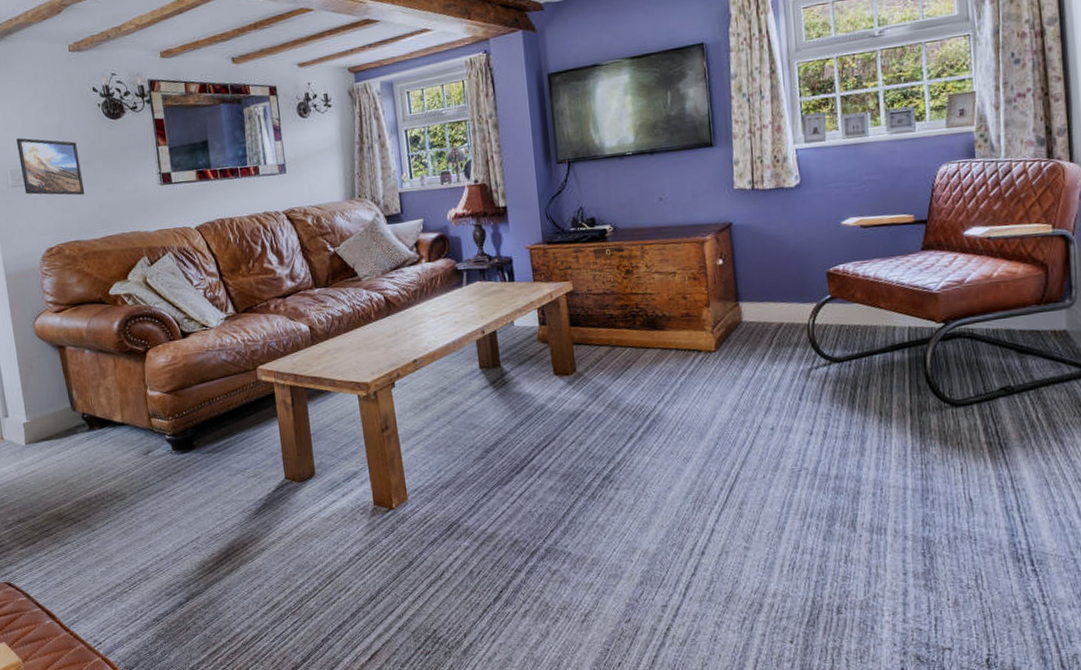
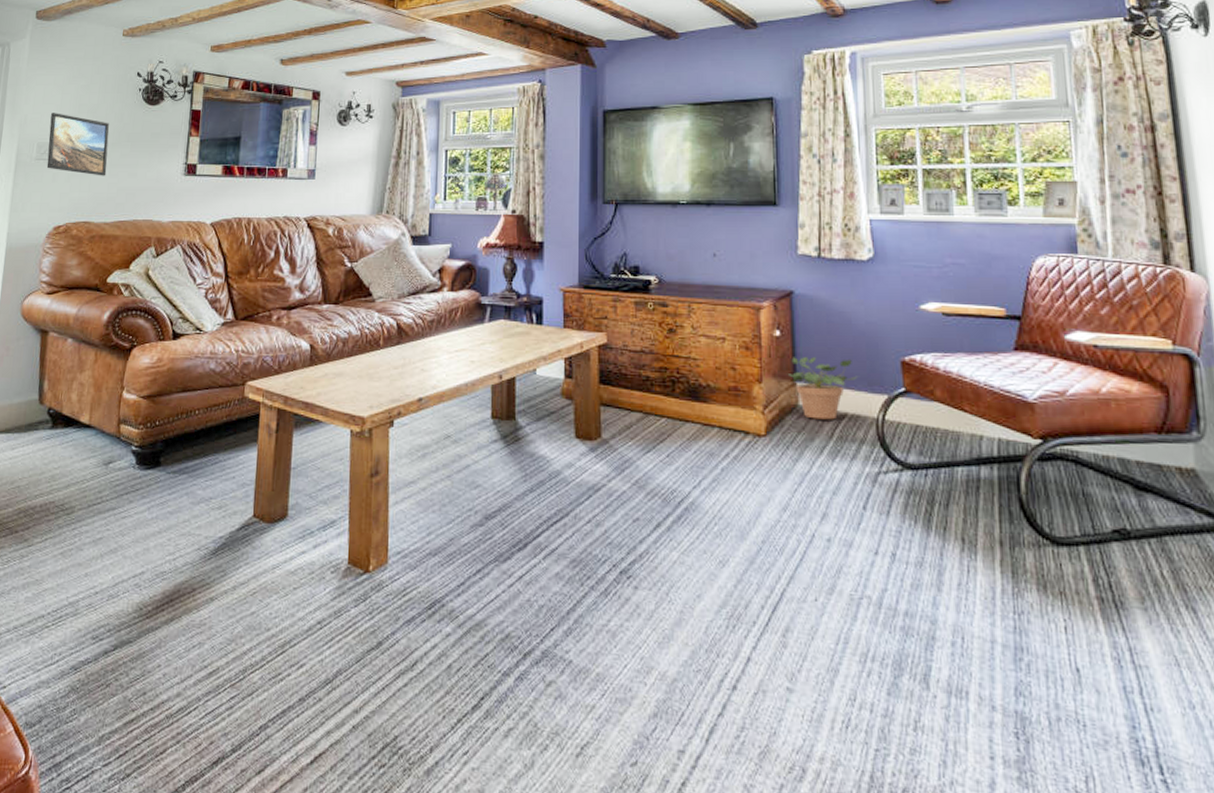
potted plant: none [731,276,790,332] -> present [787,356,857,420]

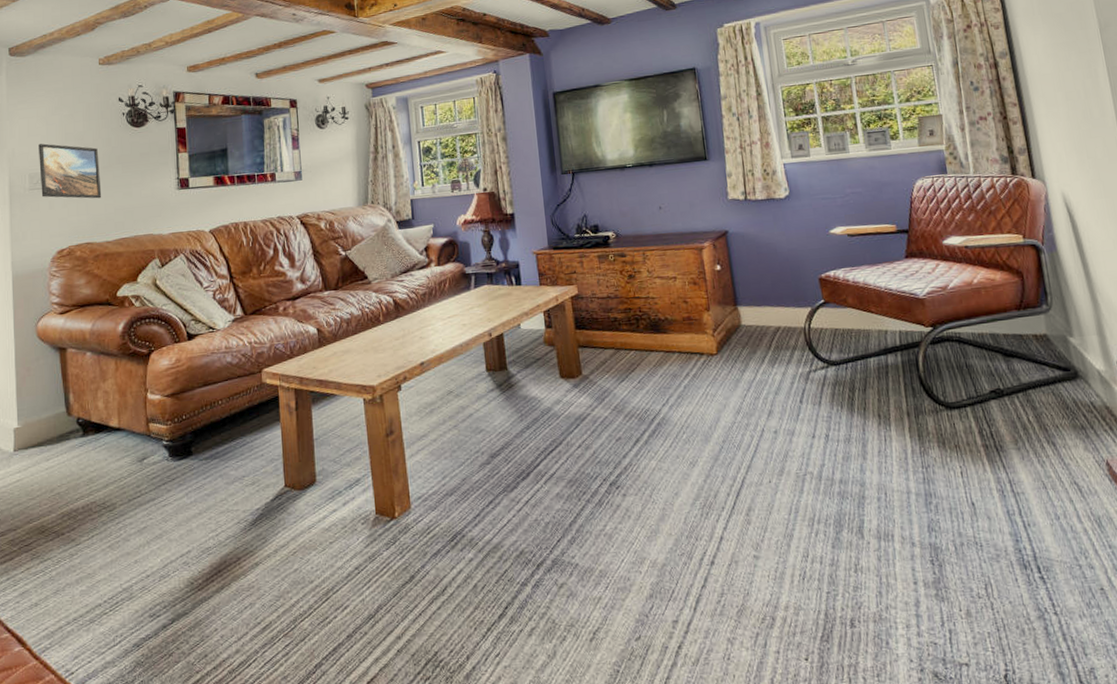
potted plant: present [787,356,857,420] -> none [729,281,786,335]

